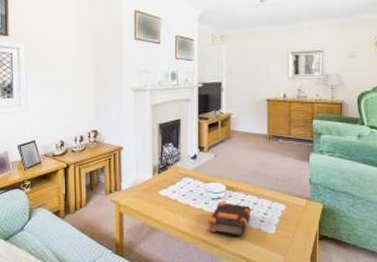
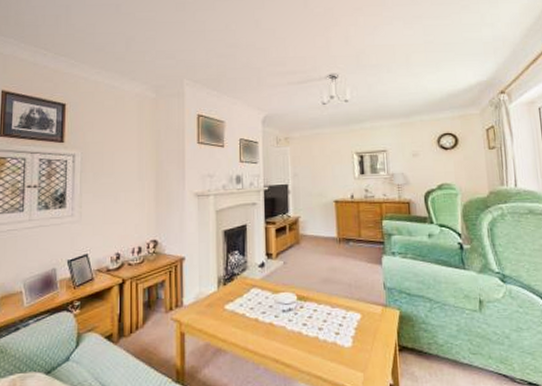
bible: present [207,201,251,237] -> none [278,313,325,353]

